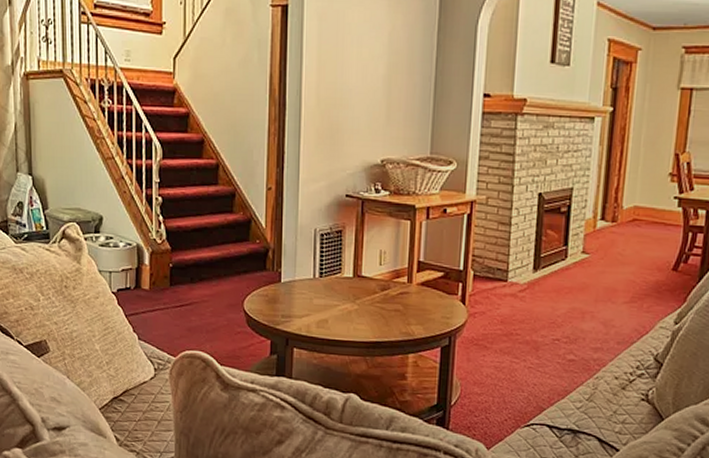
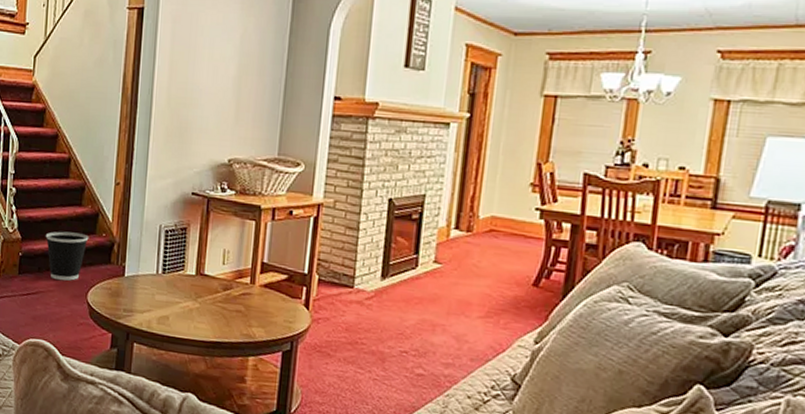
wastebasket: none [196,239,242,290] -> present [45,231,89,281]

